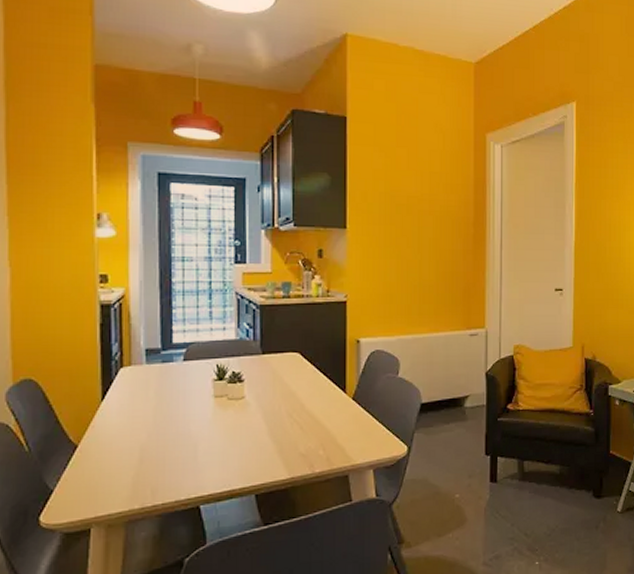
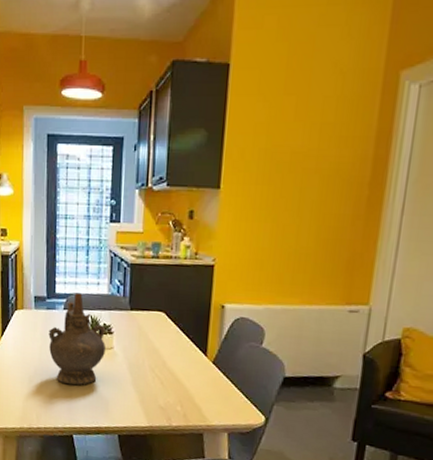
ceremonial vessel: none [165,341,237,447] -> present [48,293,106,386]

